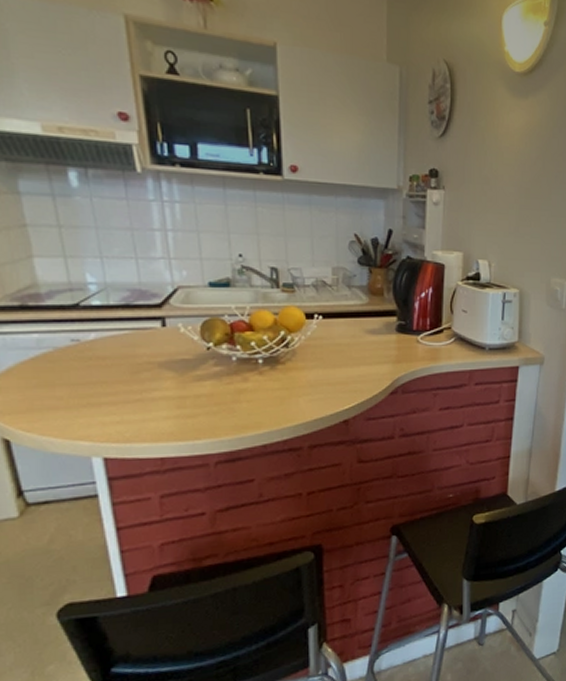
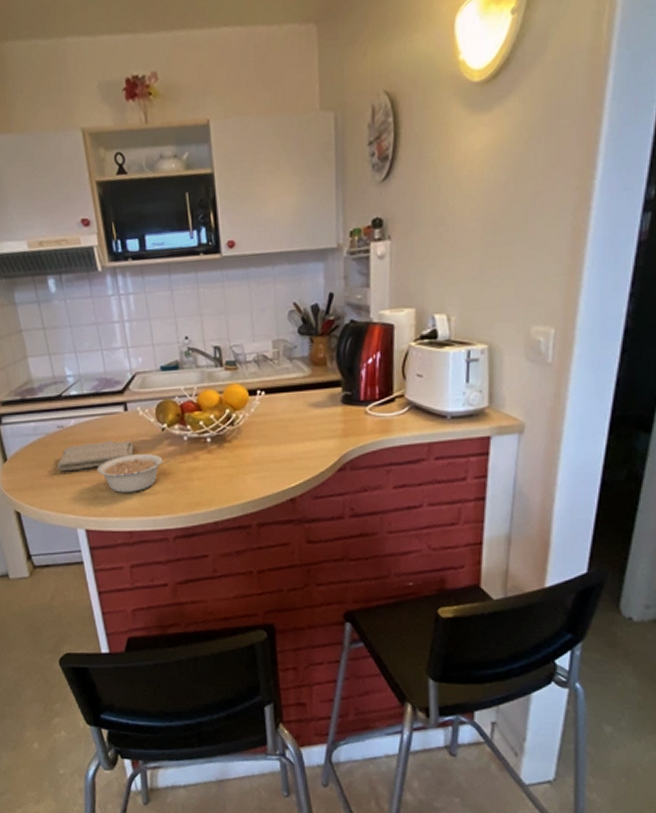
washcloth: none [67,359,172,392] -> present [56,440,134,472]
legume: none [123,373,215,416] -> present [97,453,170,493]

